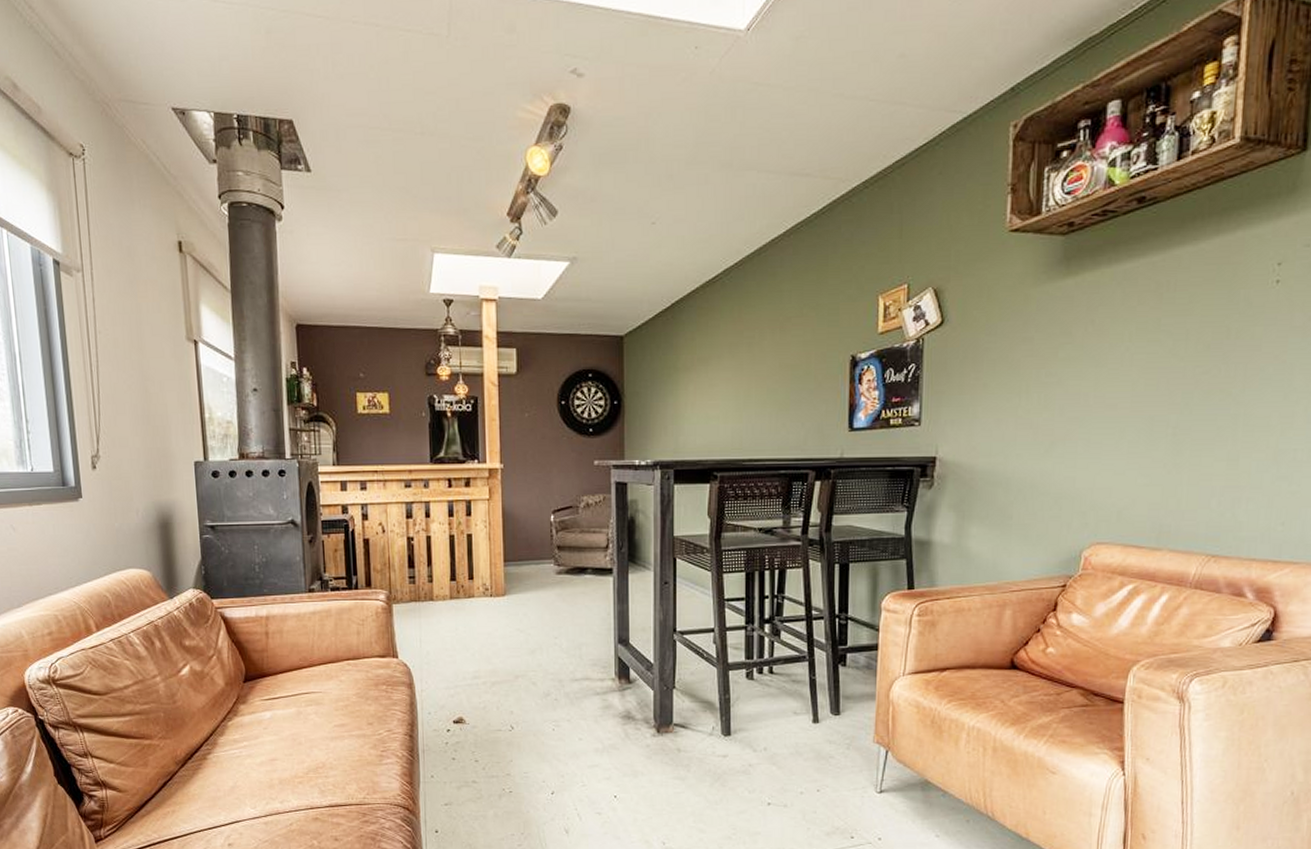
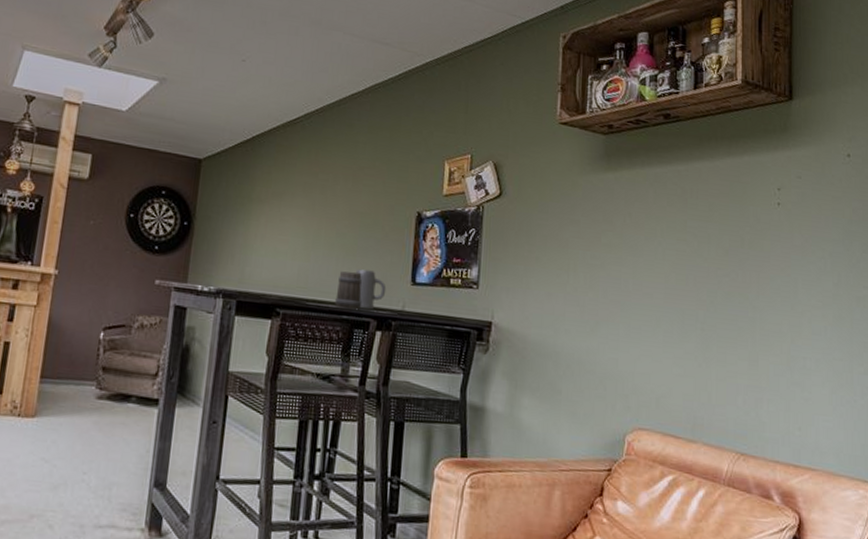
beer mug: none [771,426,799,464] -> present [335,271,362,310]
beer mug: none [790,422,823,462] -> present [355,269,387,310]

